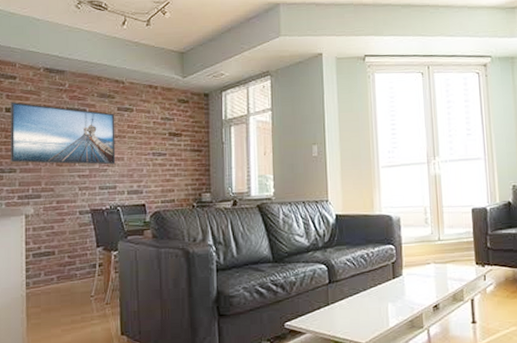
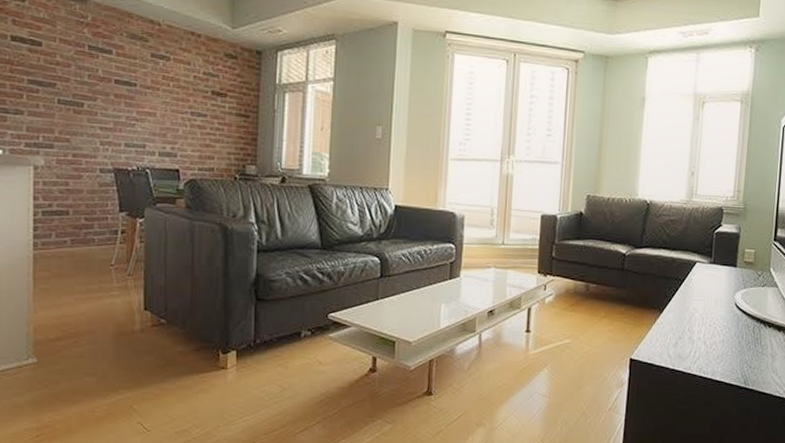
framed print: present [11,101,116,165] -> none [17,29,148,120]

